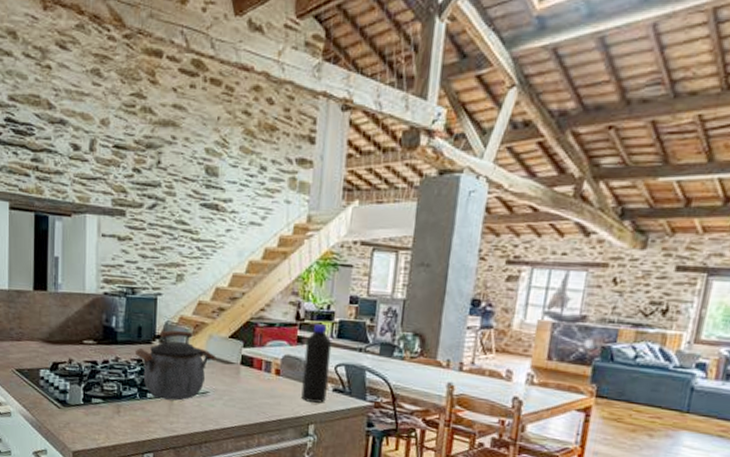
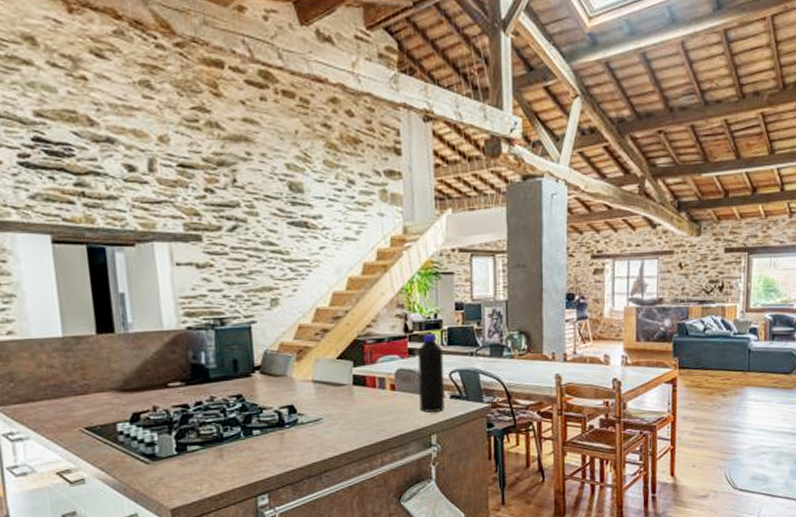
kettle: present [134,330,215,401] -> none [232,357,325,434]

